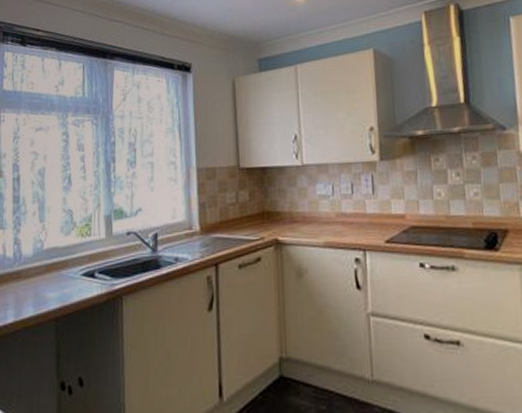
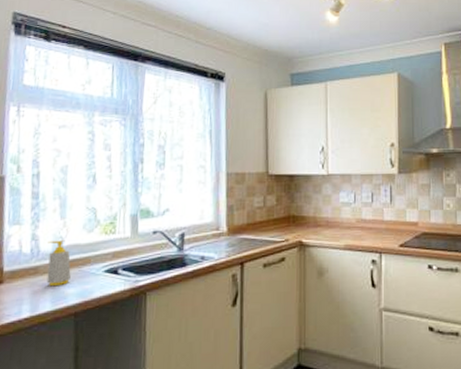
soap bottle: none [29,244,51,291] -> present [46,240,71,287]

